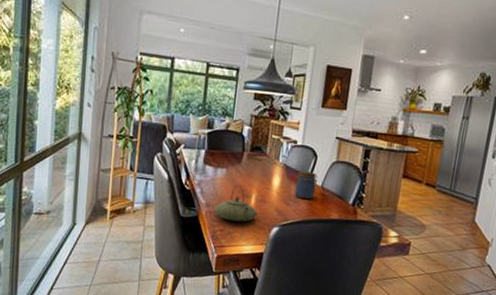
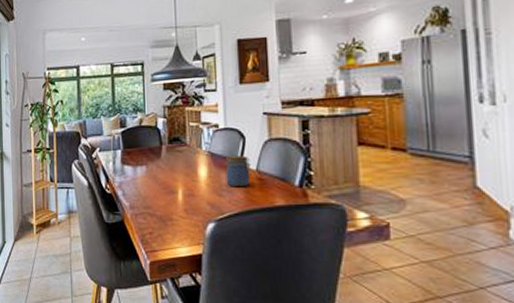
teapot: present [214,184,258,222] -> none [139,180,188,222]

